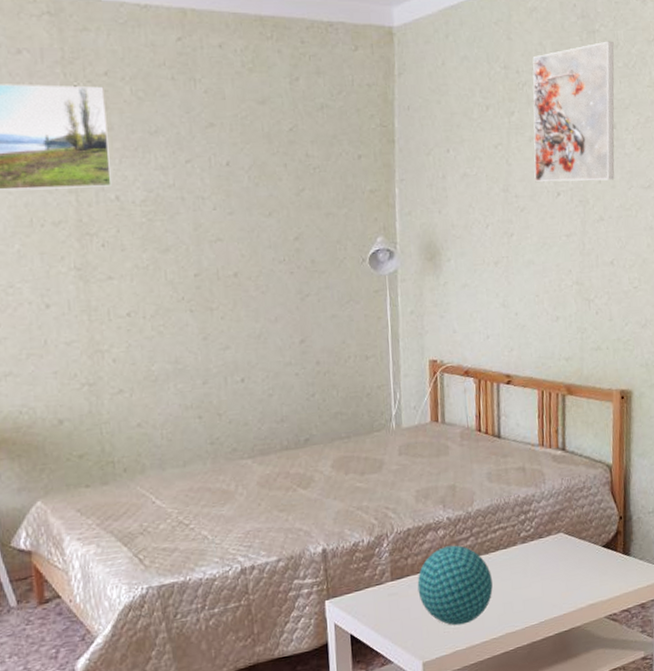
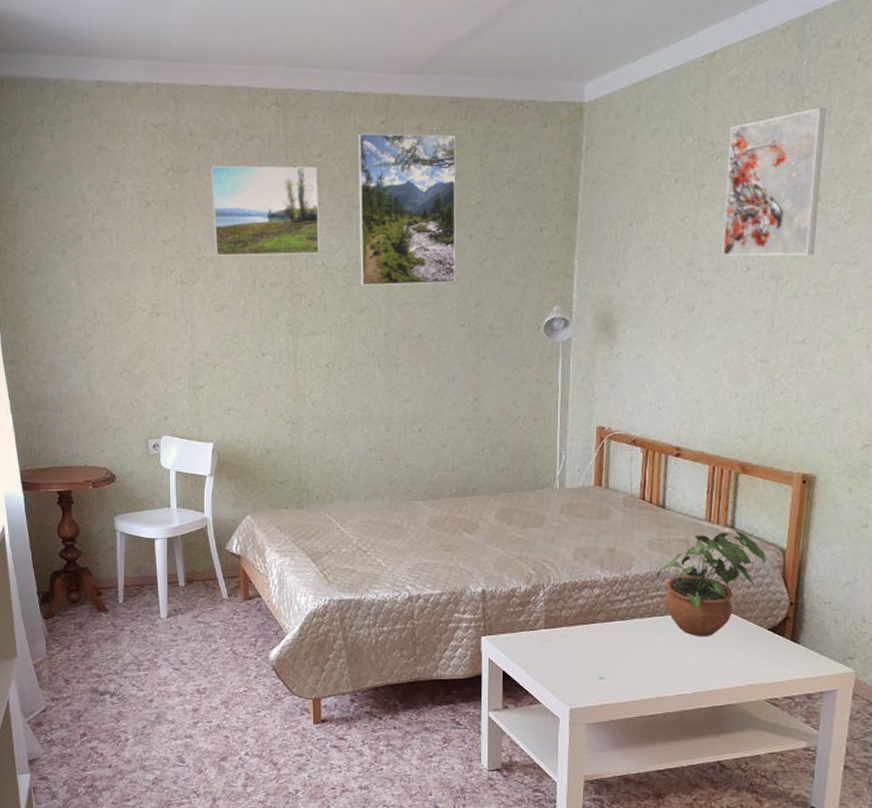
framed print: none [150,50,272,222] -> present [358,133,456,286]
decorative ball: present [417,545,493,626] -> none [570,605,646,681]
potted plant: none [498,452,596,564] -> present [657,531,766,636]

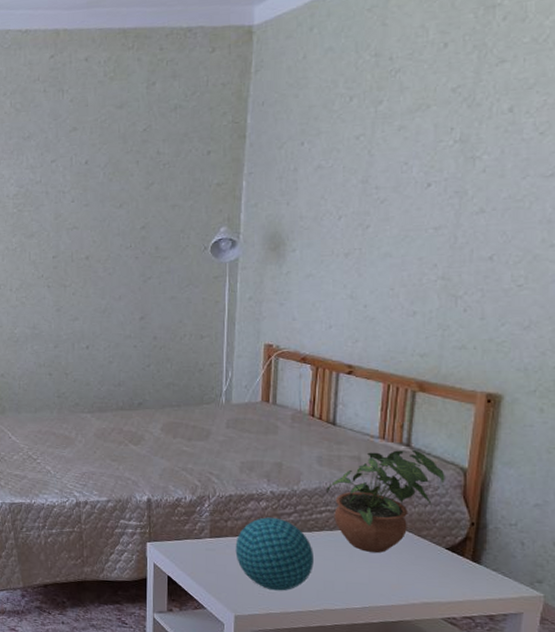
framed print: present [358,133,456,286] -> none [28,65,123,212]
decorative ball: none [570,605,646,681] -> present [235,517,314,591]
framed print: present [722,107,826,256] -> none [401,14,520,172]

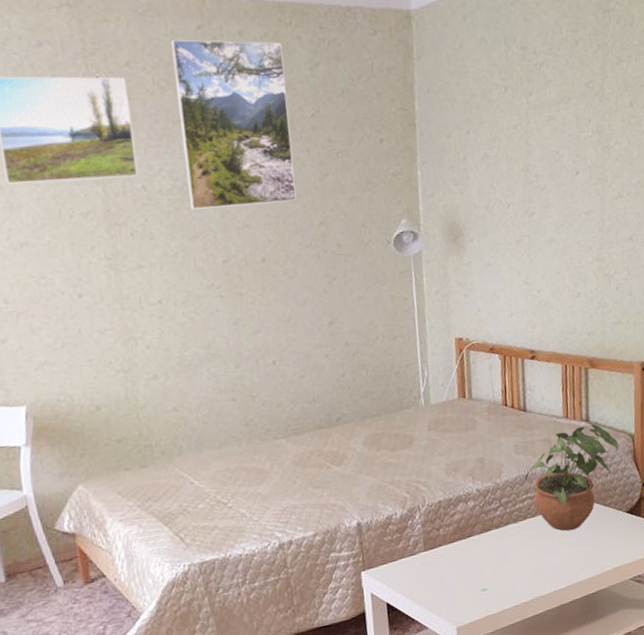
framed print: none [28,65,123,212] -> present [170,39,297,210]
decorative ball: present [235,517,314,591] -> none [449,515,522,592]

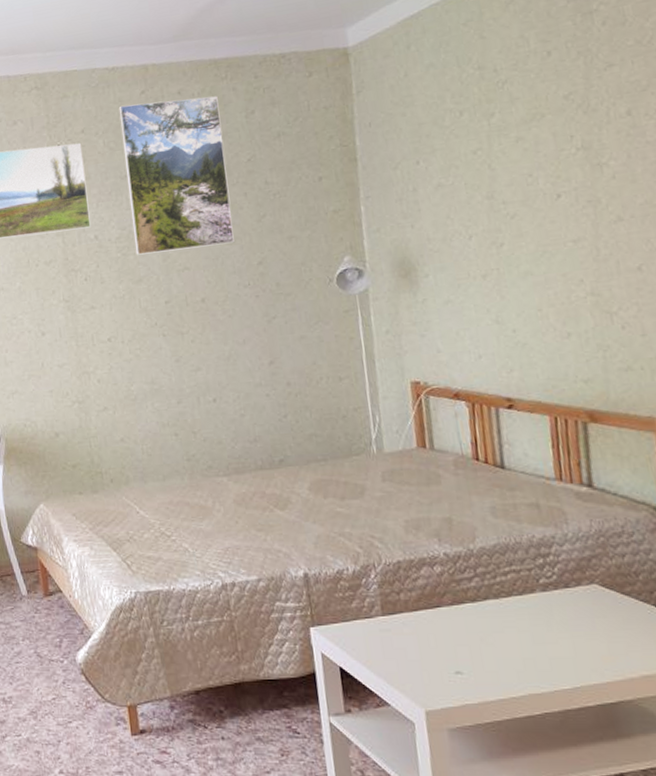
potted plant: present [525,423,619,531] -> none [507,490,639,618]

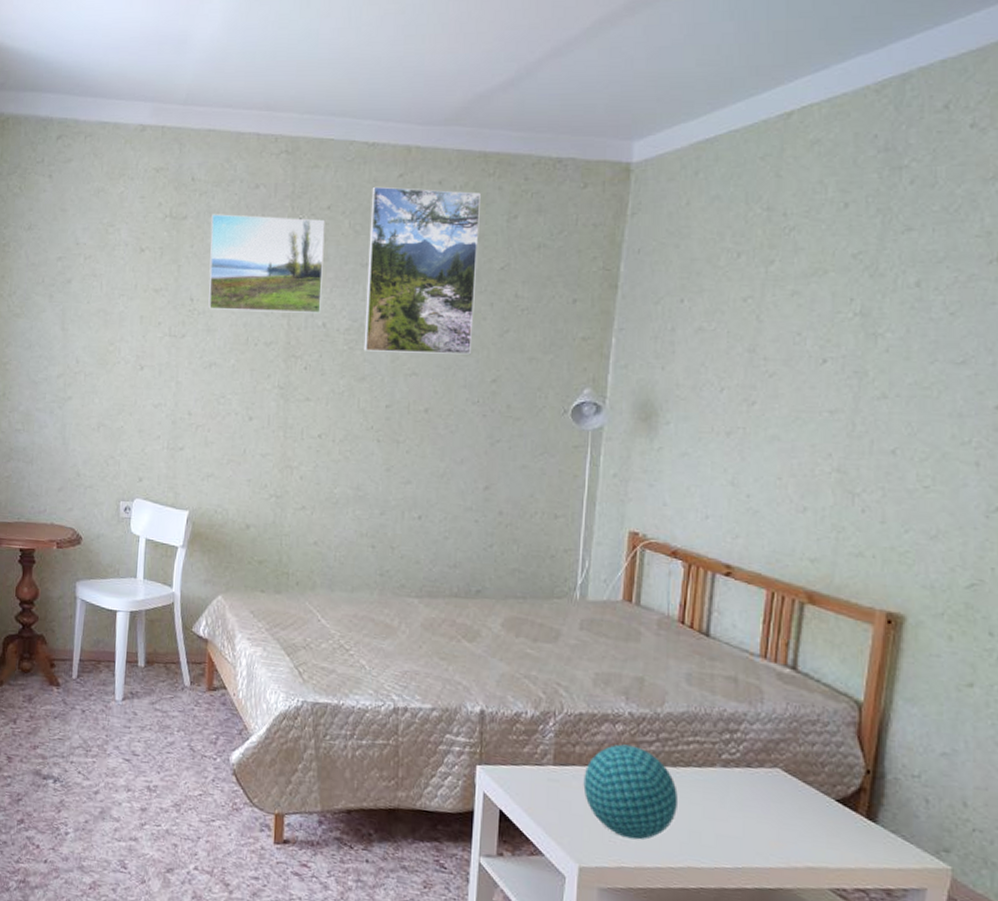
decorative ball: none [413,584,508,676] -> present [583,744,678,840]

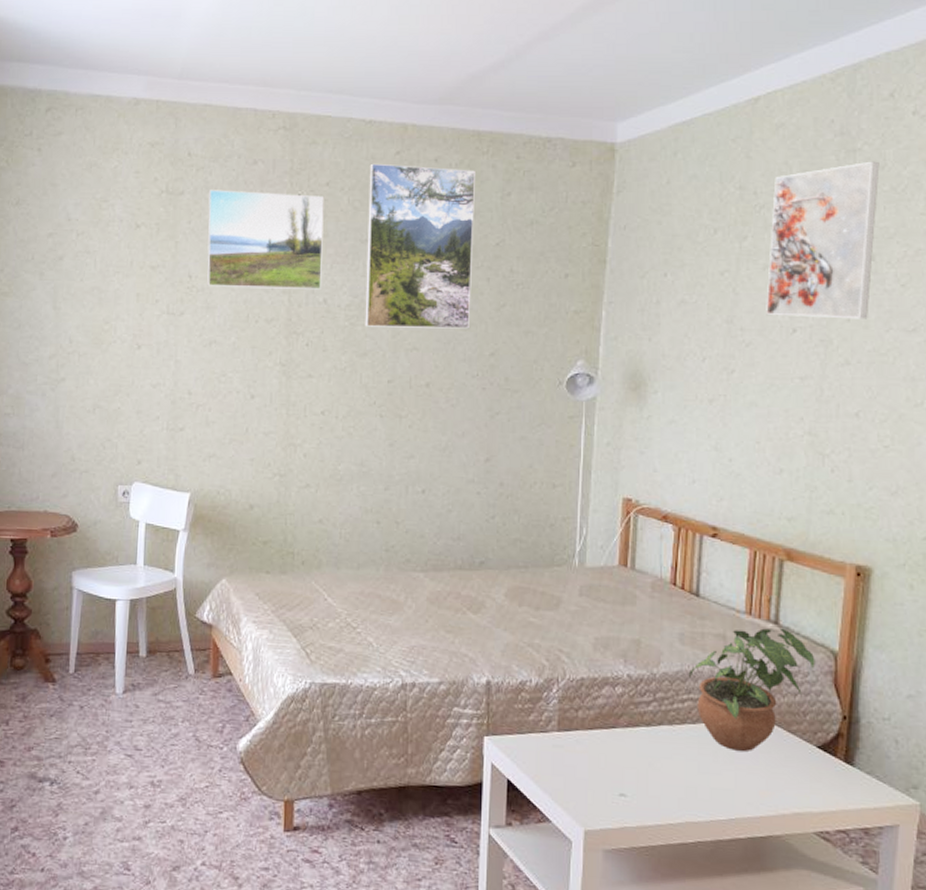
decorative ball: present [583,744,678,840] -> none [586,706,674,799]
potted plant: none [696,673,837,800] -> present [689,628,815,751]
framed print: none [793,179,929,350] -> present [766,161,880,319]

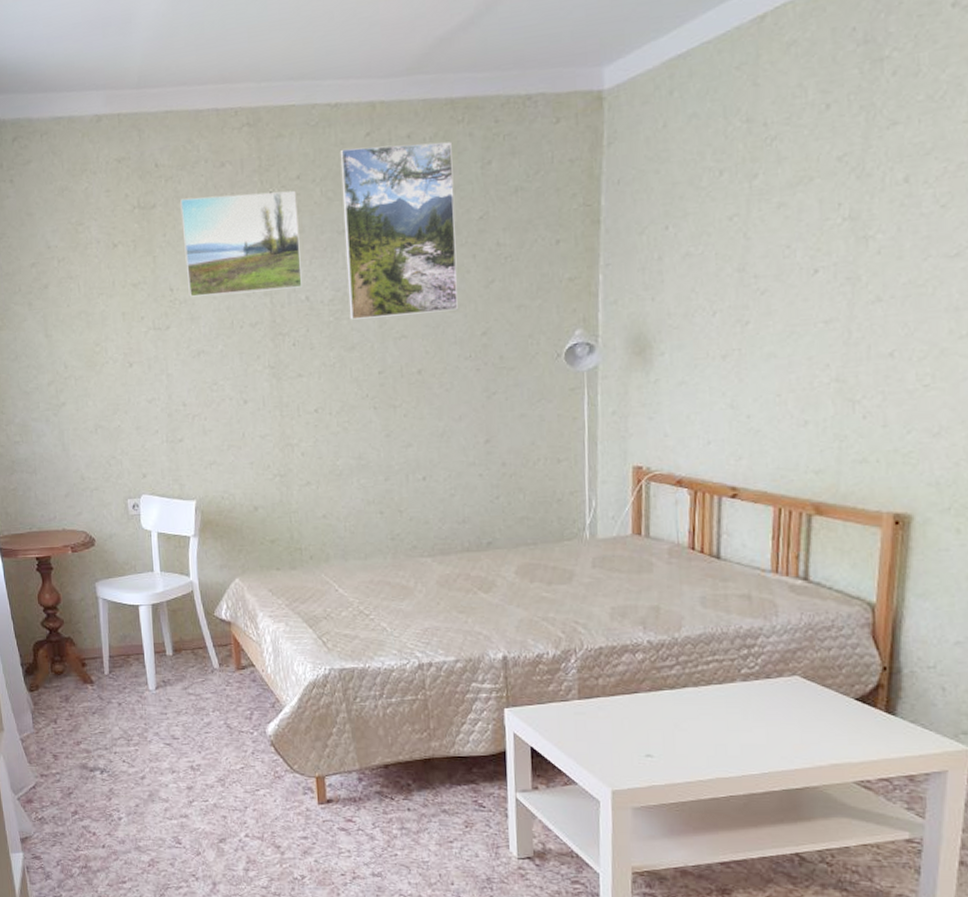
potted plant: present [689,628,815,751] -> none [713,583,851,707]
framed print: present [766,161,880,319] -> none [782,67,913,257]

